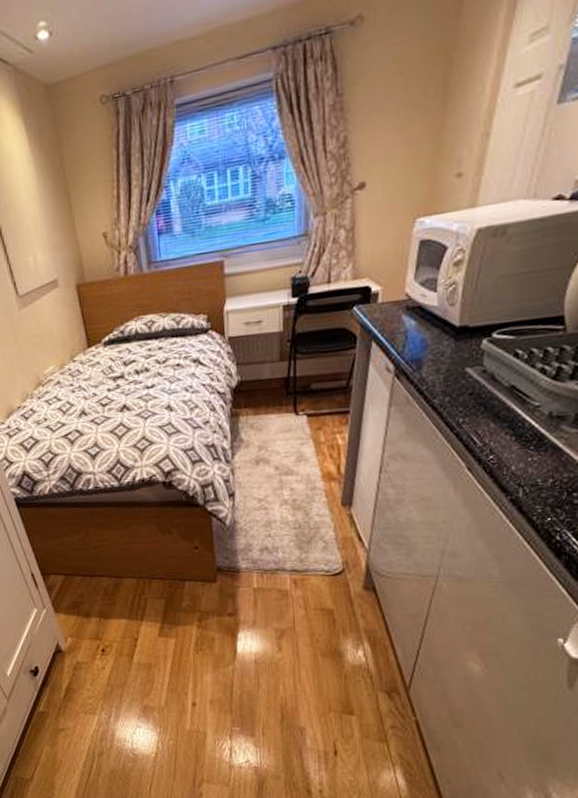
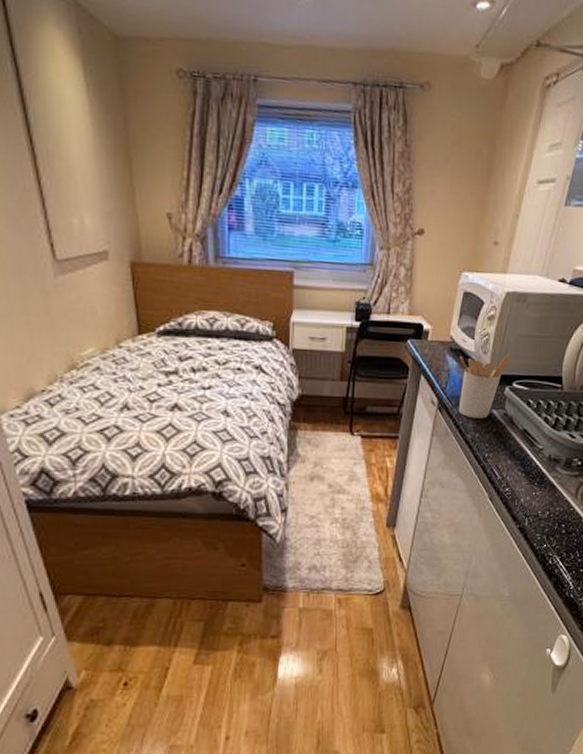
utensil holder: none [419,301,487,382] -> present [458,354,511,419]

